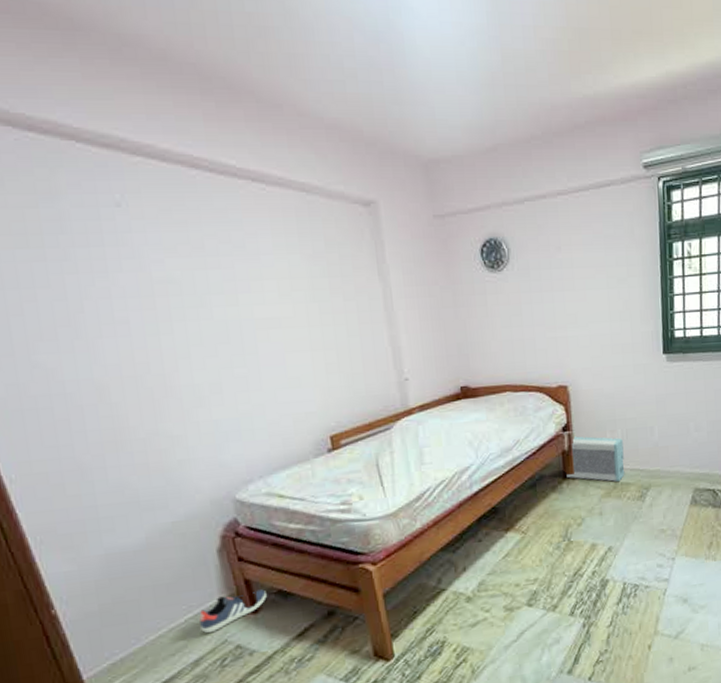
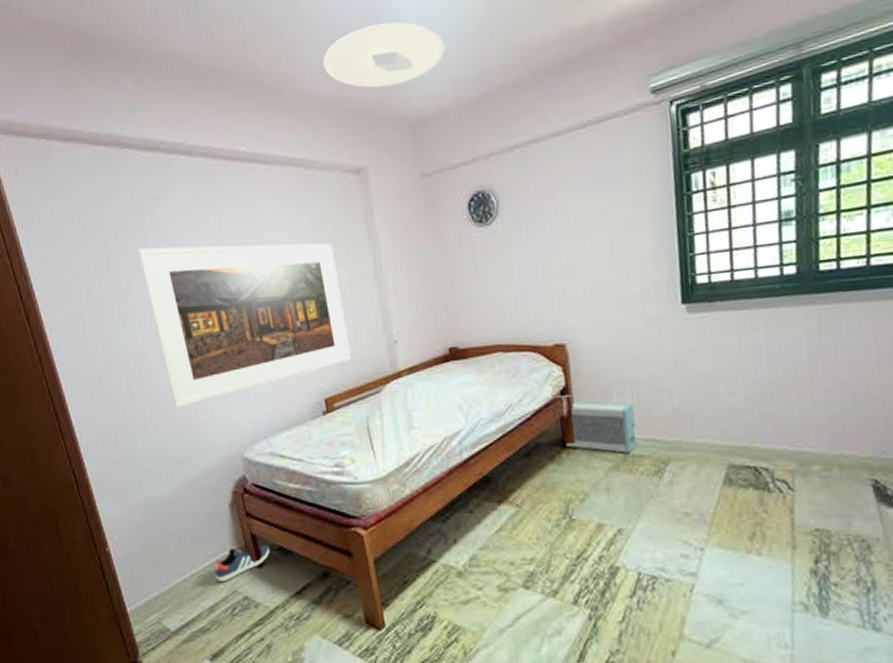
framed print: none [91,262,359,447] -> present [137,243,351,408]
ceiling light: none [328,54,460,121] -> present [322,22,446,88]

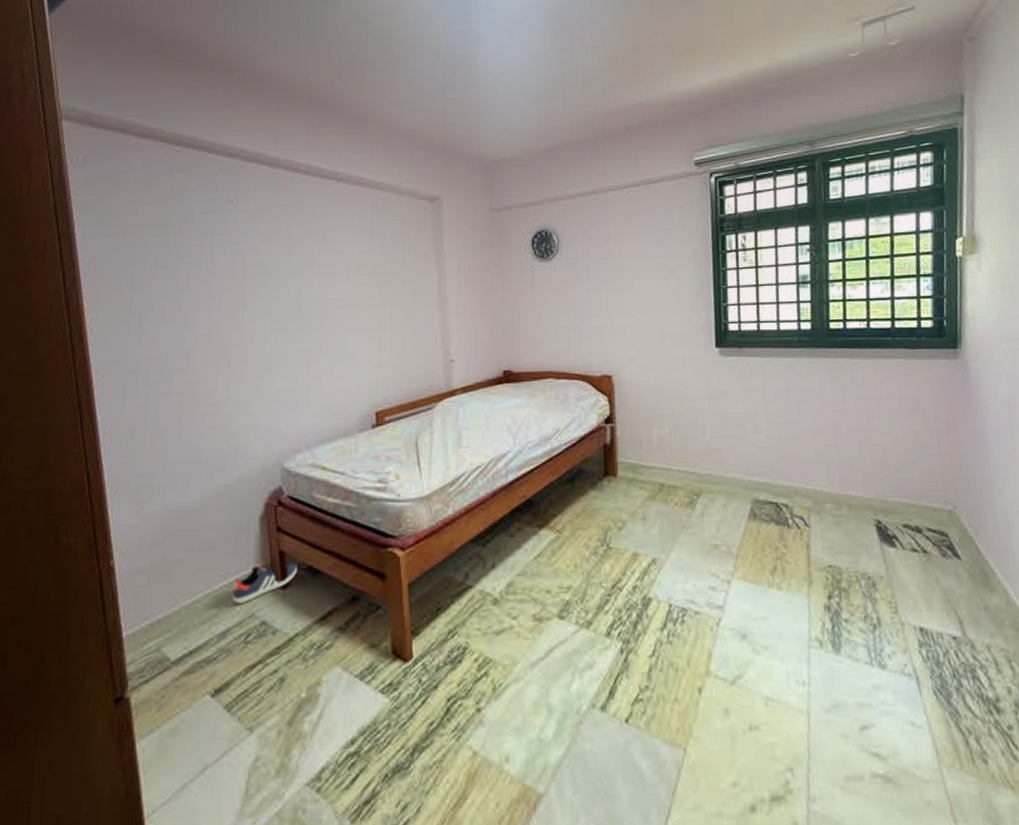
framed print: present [137,243,351,408] -> none [201,247,407,411]
ceiling light: present [322,22,446,88] -> none [410,76,522,130]
air purifier: present [566,400,637,454] -> none [608,429,673,484]

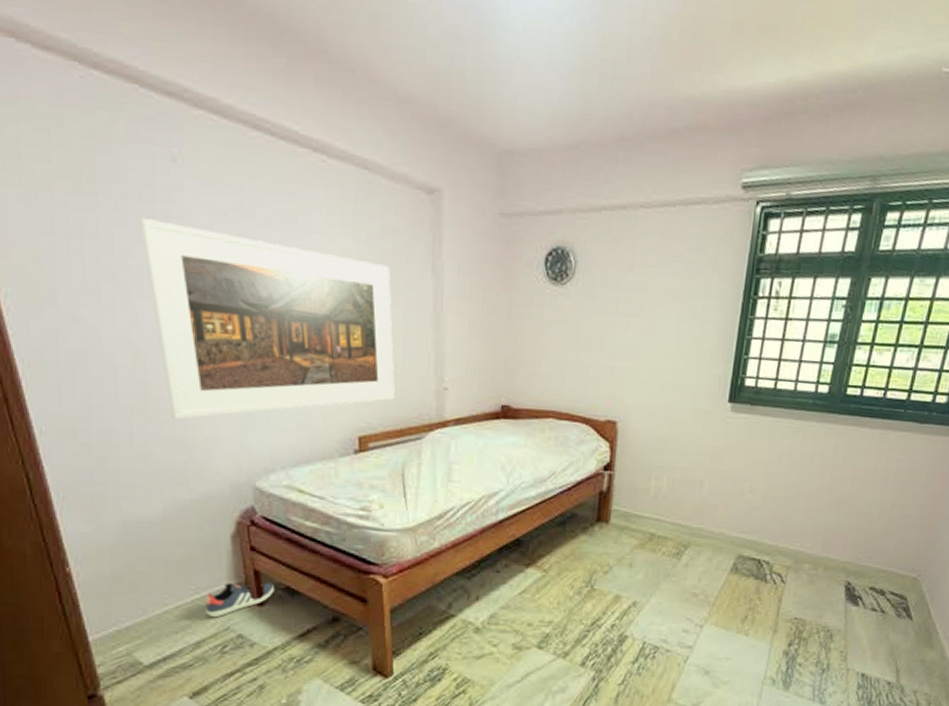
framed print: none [201,247,407,411] -> present [140,218,395,420]

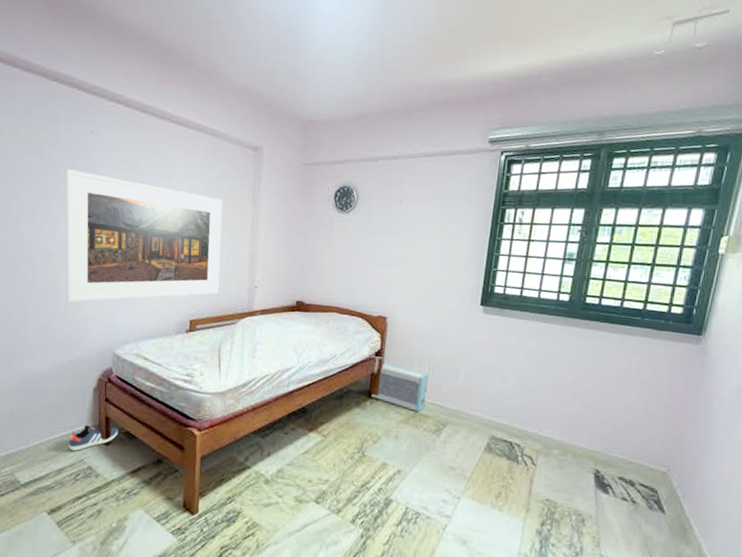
air purifier: none [600,478,668,535] -> present [371,362,429,413]

